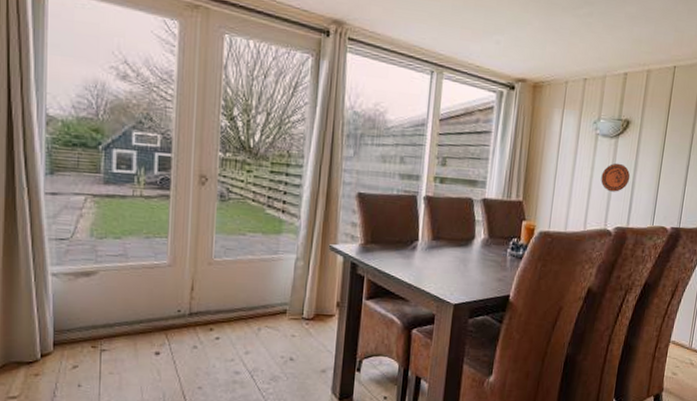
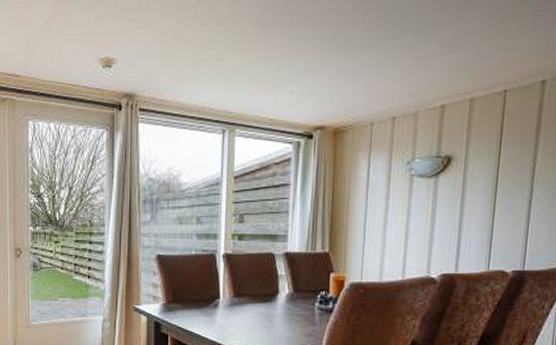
decorative plate: present [601,163,630,192] -> none [419,204,456,236]

